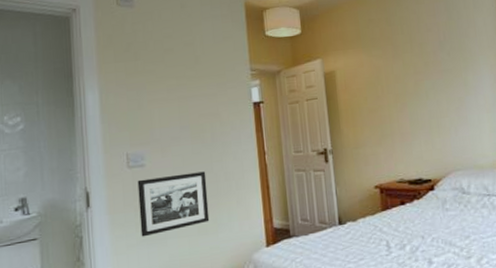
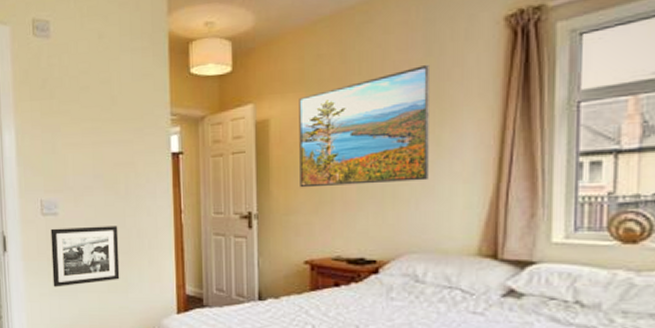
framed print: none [357,25,462,125] -> present [299,64,429,188]

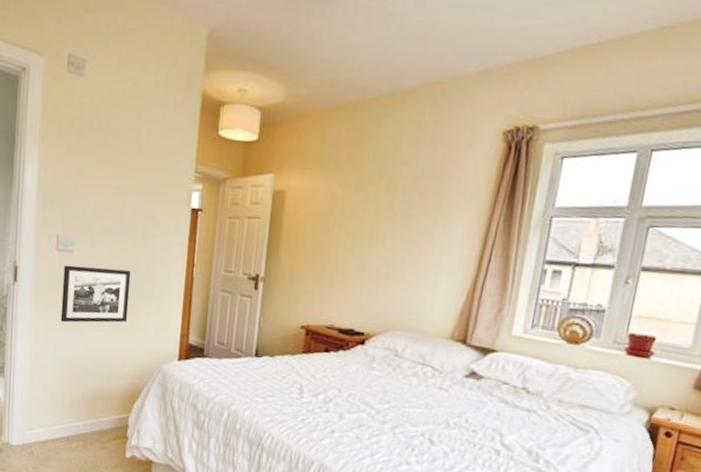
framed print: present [299,64,429,188] -> none [306,162,434,268]

